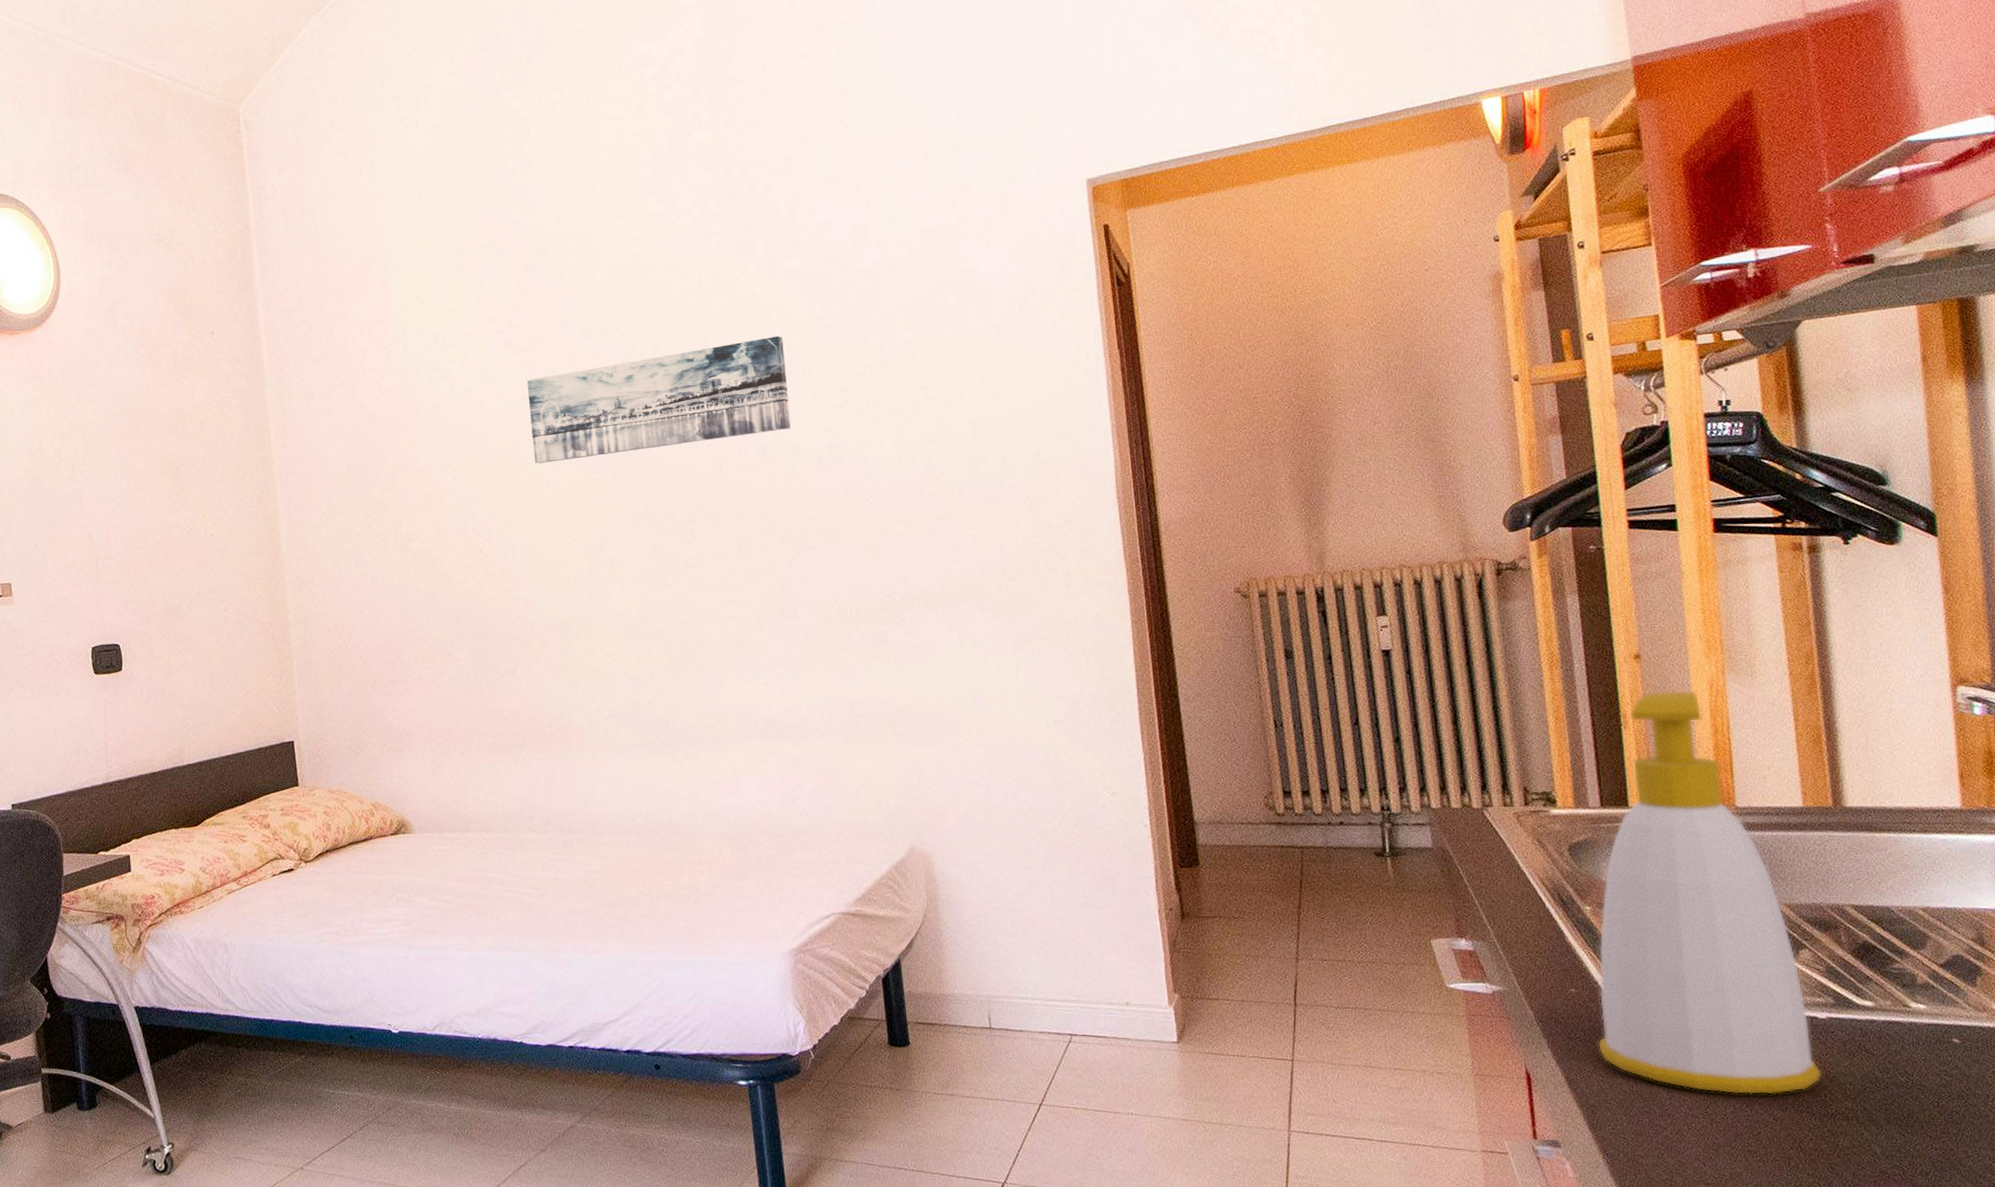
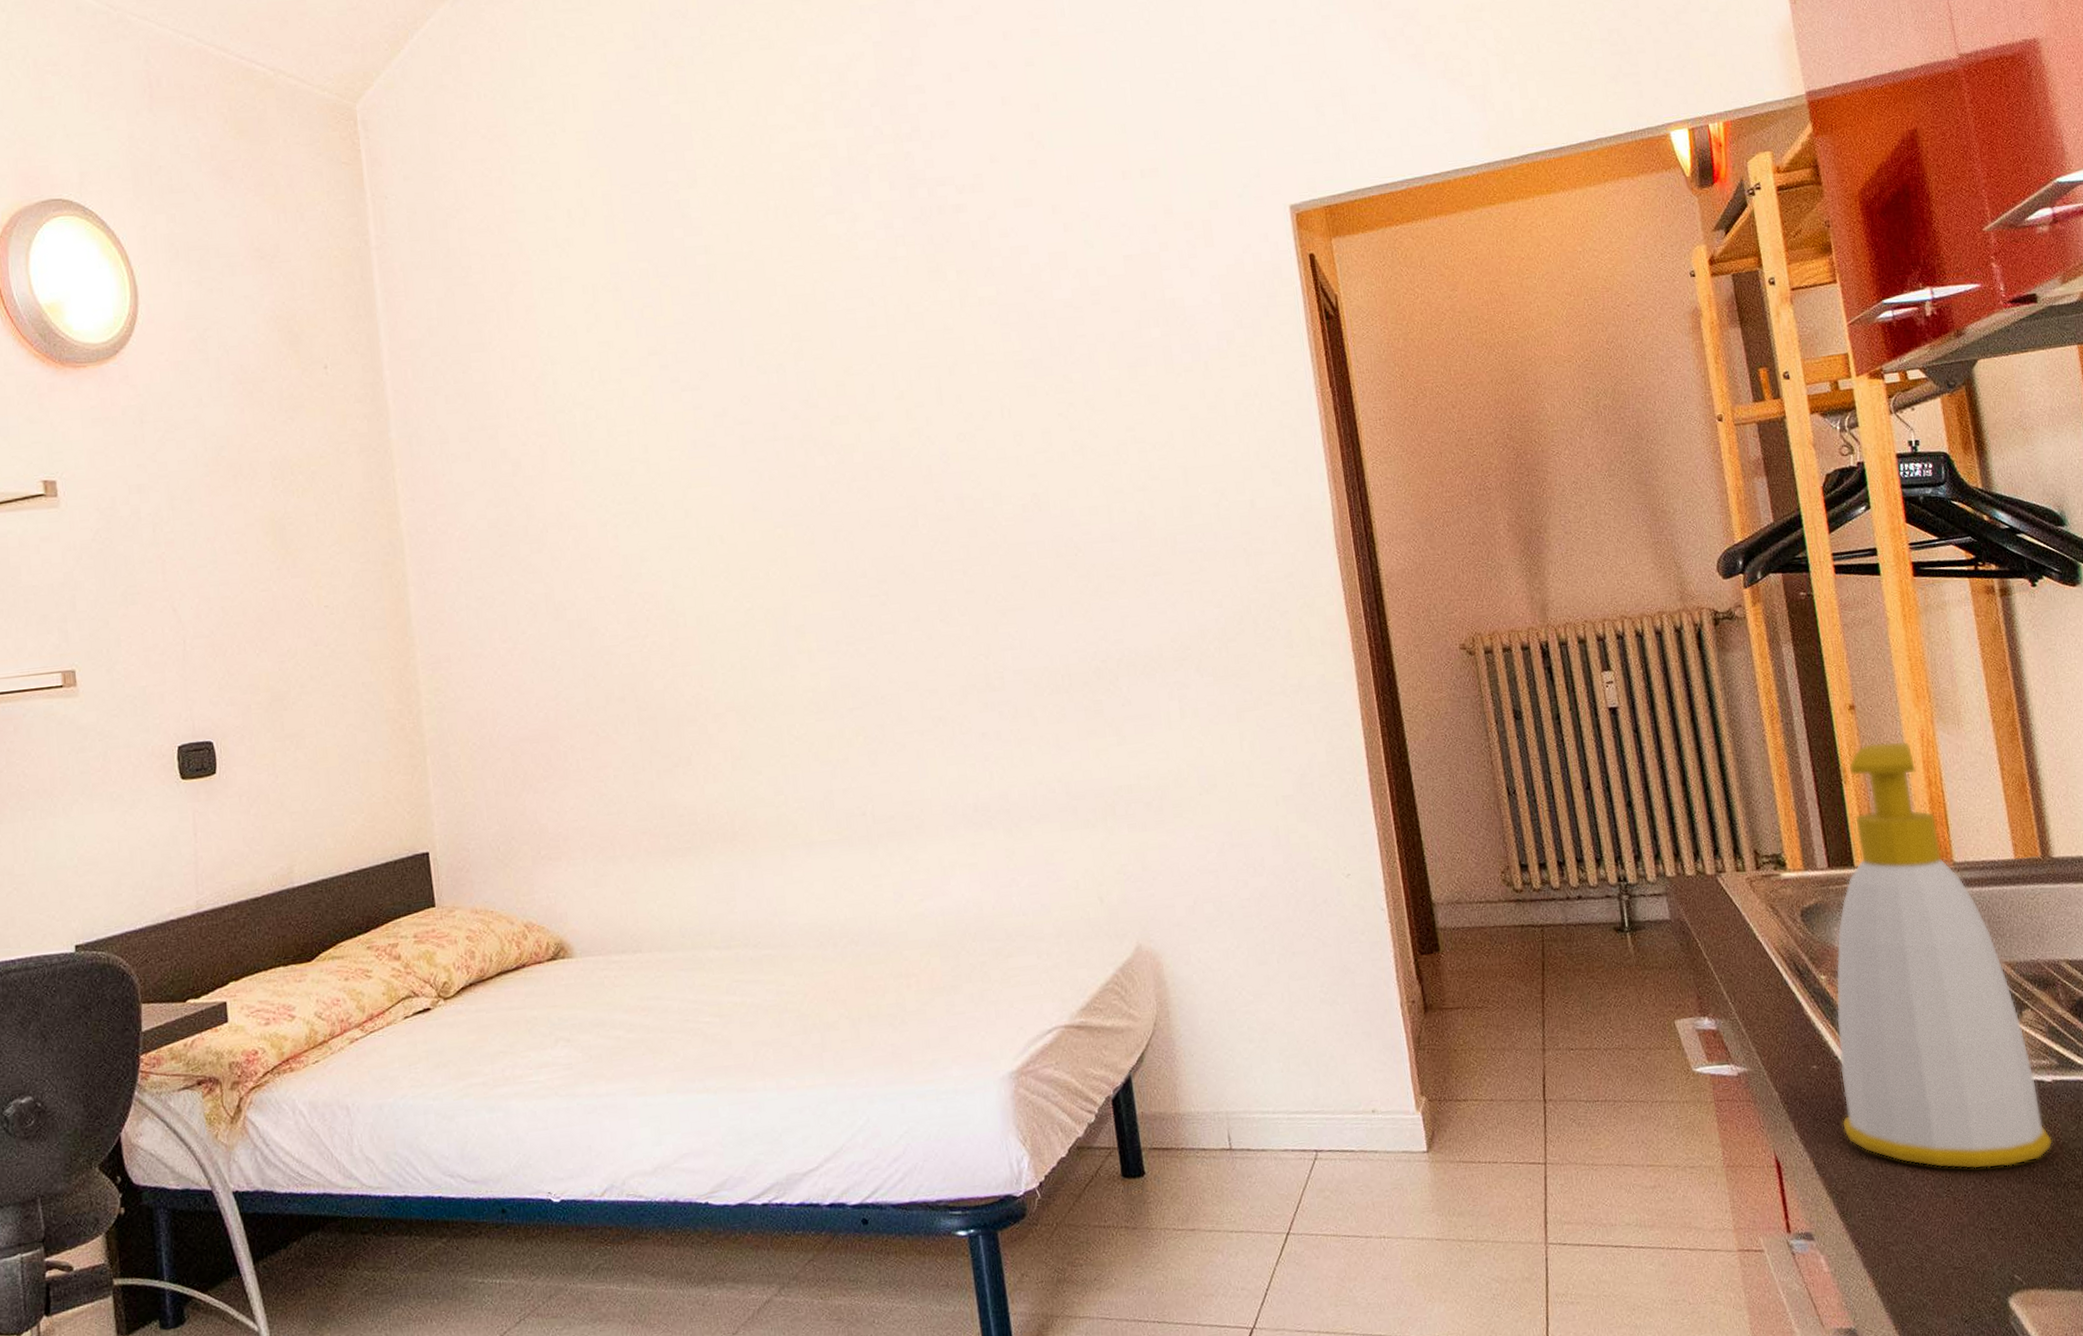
wall art: present [527,335,791,464] -> none [697,371,991,518]

